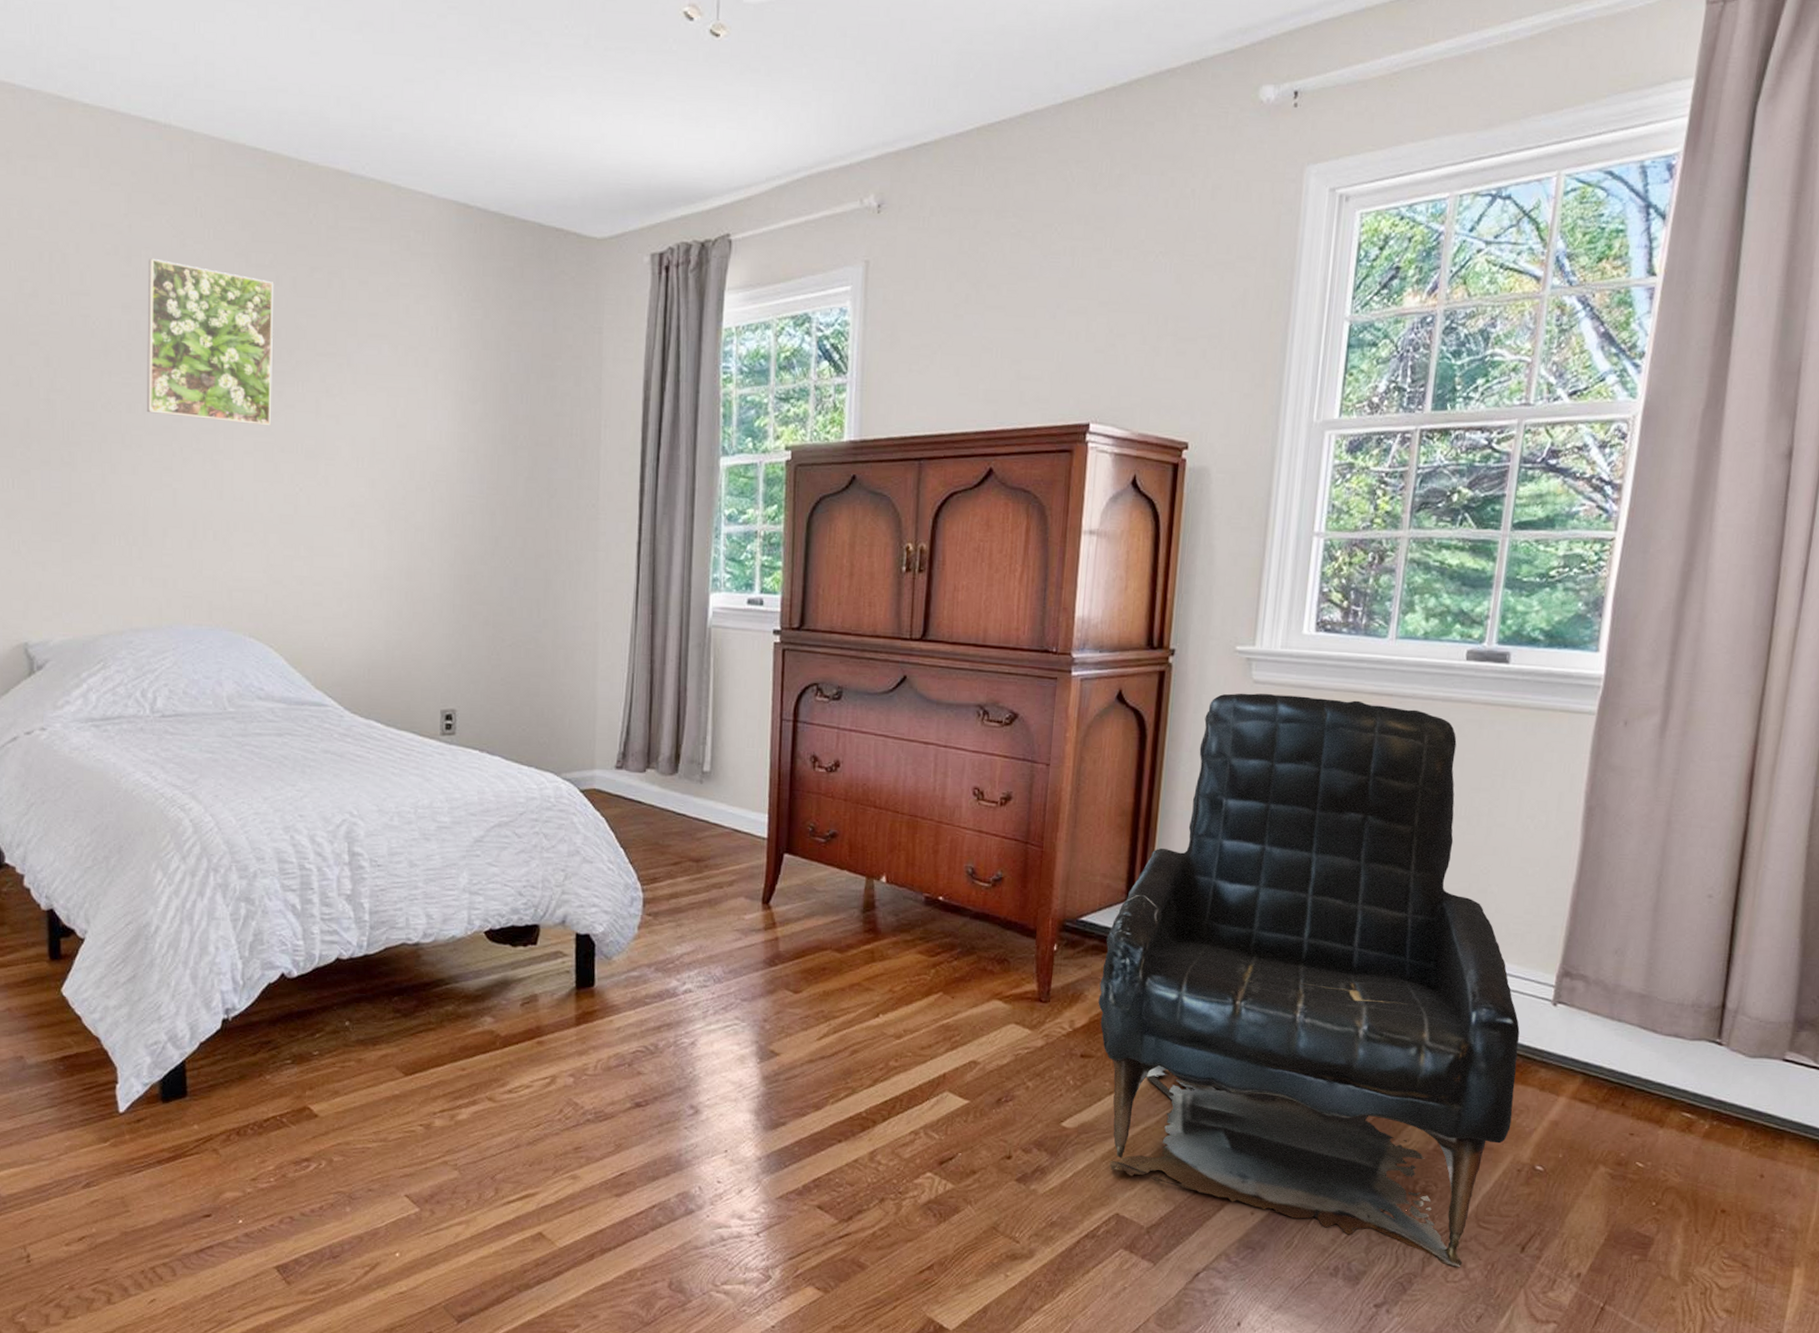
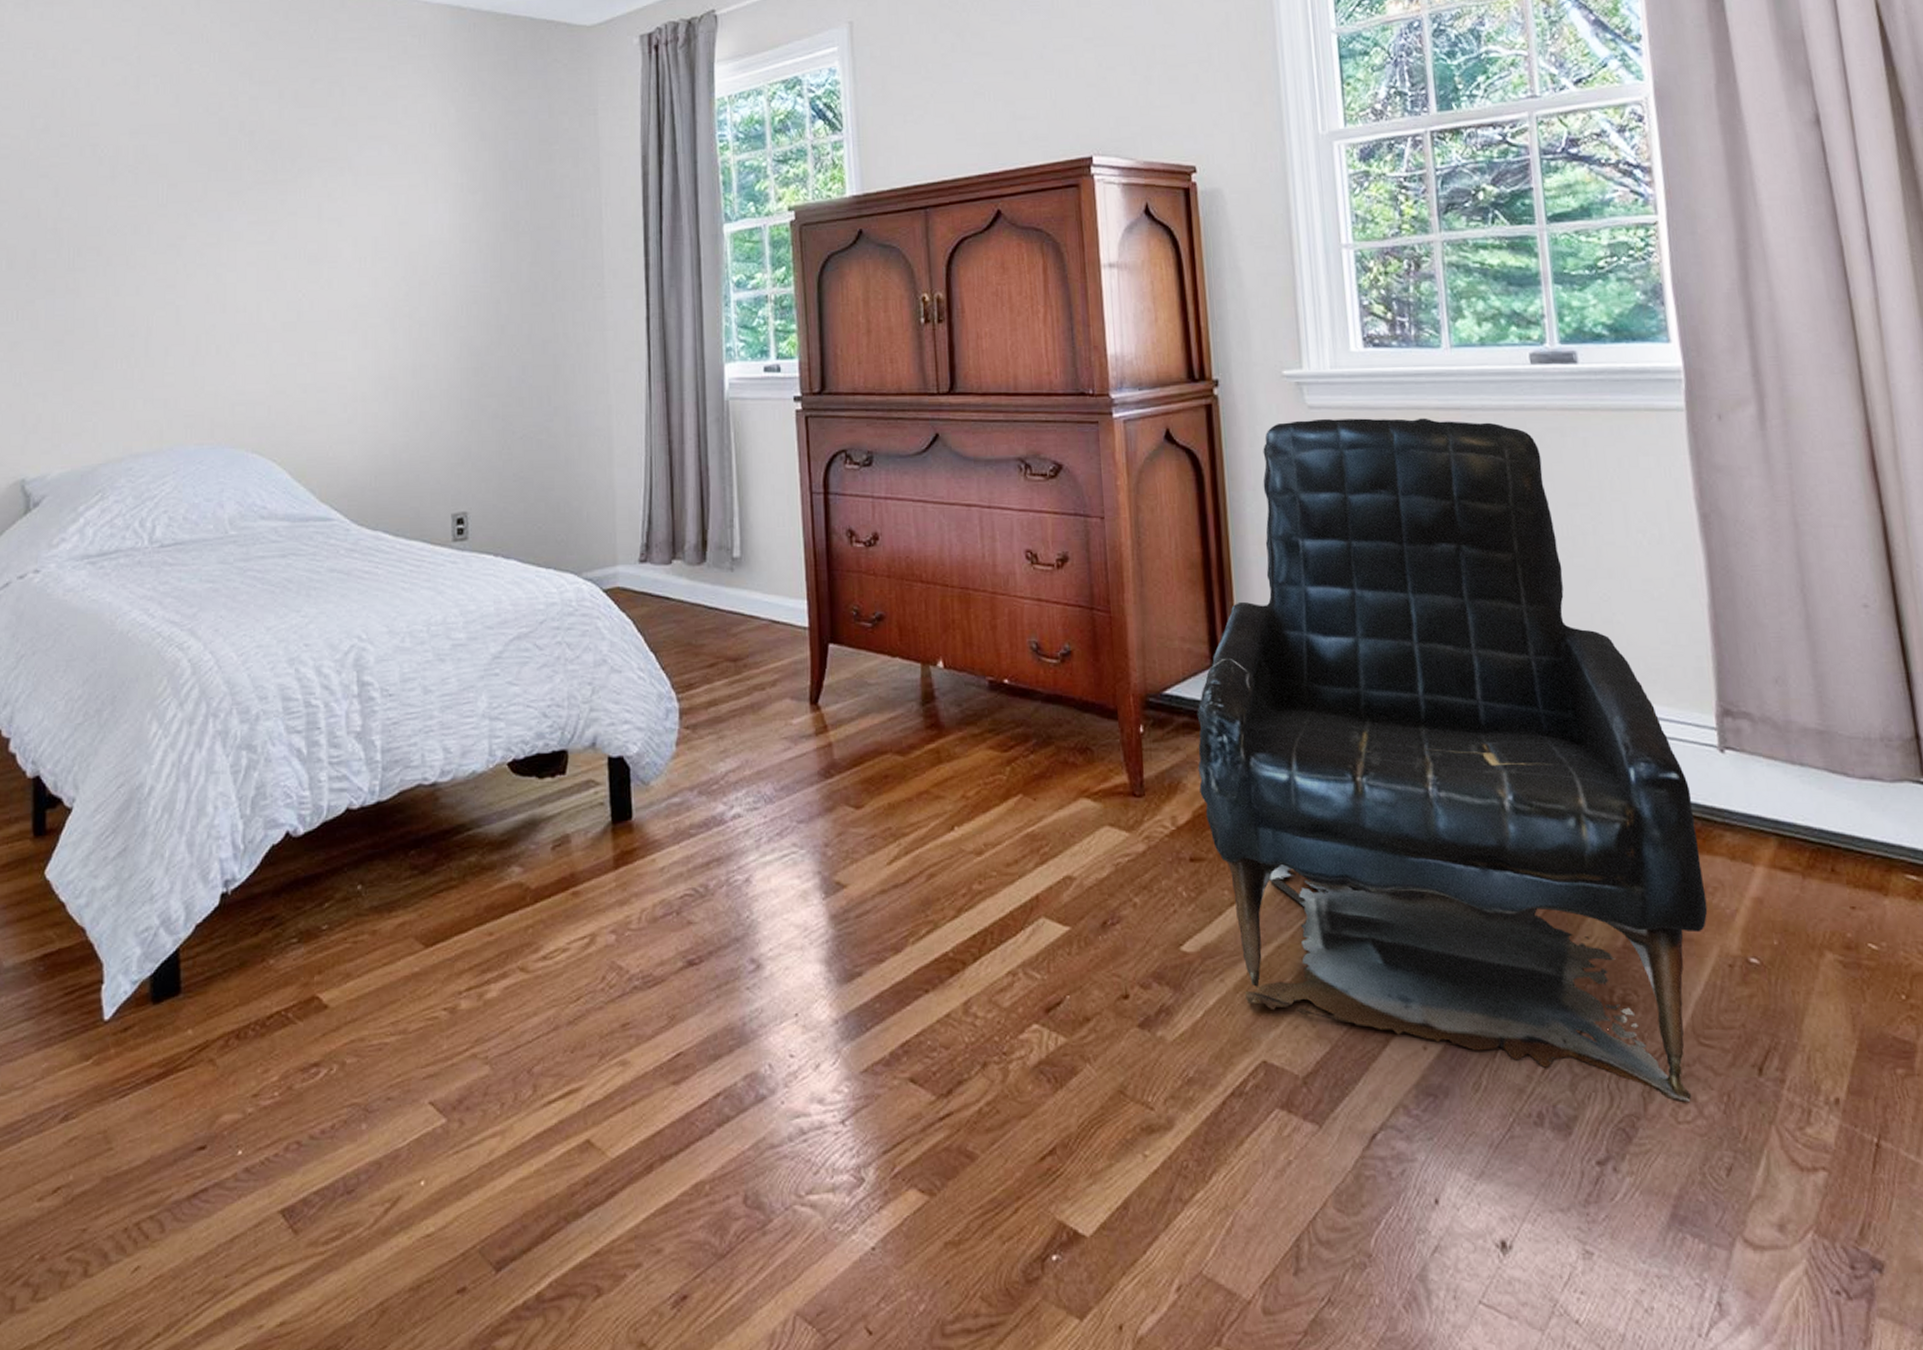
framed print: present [147,258,273,426] -> none [152,84,276,235]

